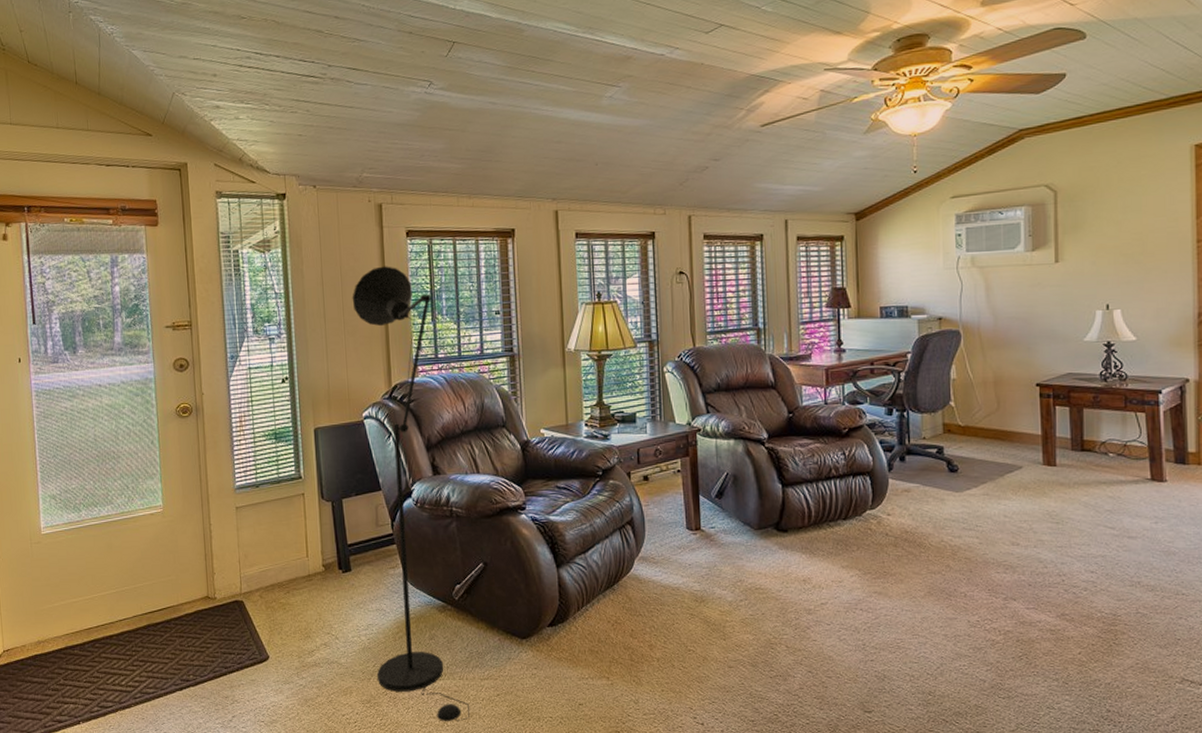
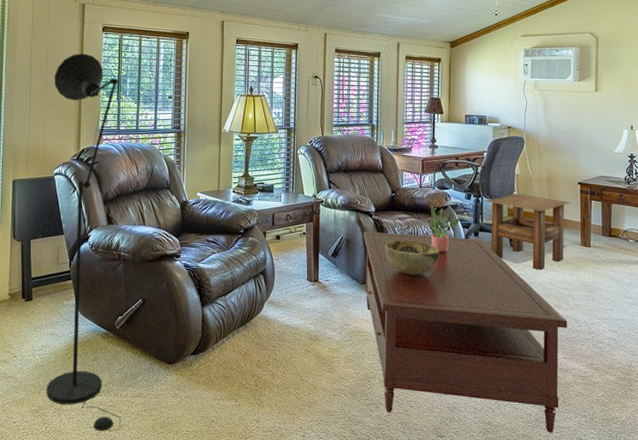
coffee table: none [754,463,1029,702] -> present [363,232,567,433]
decorative bowl: none [782,471,856,515] -> present [384,240,440,275]
potted plant: none [837,425,883,485] -> present [428,205,462,253]
side table: none [910,403,1028,500] -> present [484,193,572,270]

